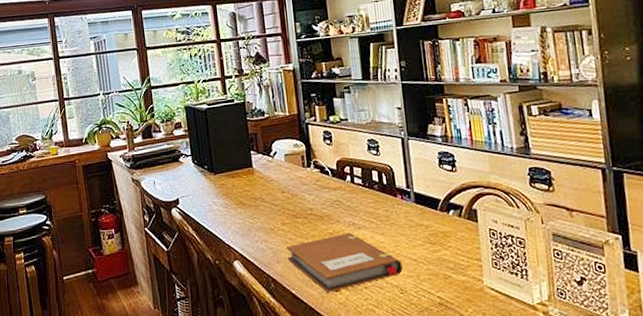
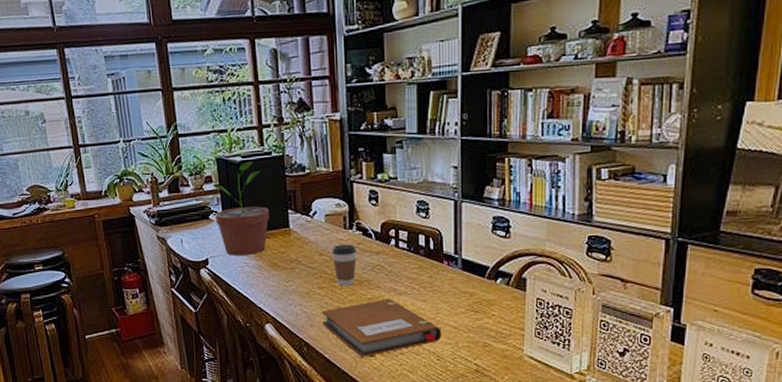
potted plant: none [182,108,234,195] -> present [212,161,270,255]
coffee cup: none [293,182,316,222] -> present [332,244,357,286]

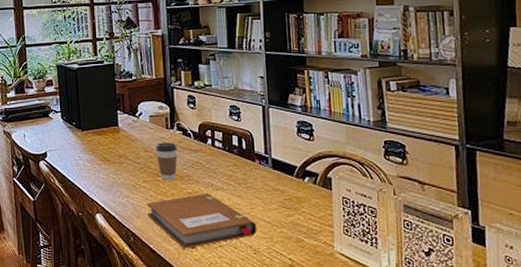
potted plant: present [212,161,270,255] -> none [53,68,101,150]

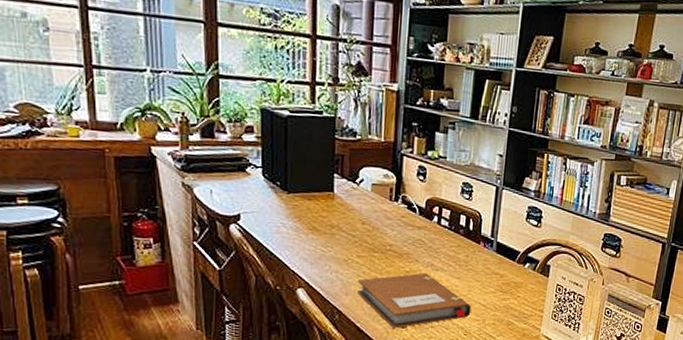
coffee cup: present [156,143,178,180] -> none [374,215,400,257]

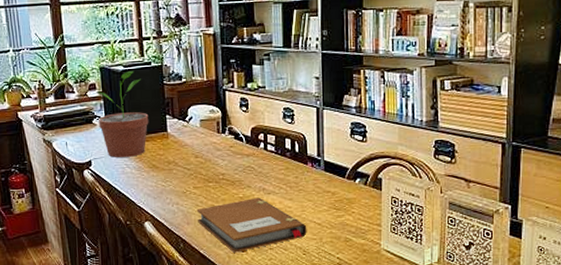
potted plant: none [253,117,314,216] -> present [96,70,149,157]

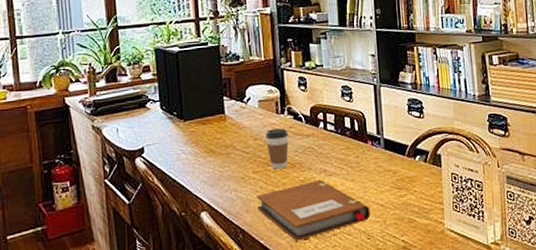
potted plant: present [96,70,149,157] -> none [150,51,206,143]
coffee cup: none [206,147,229,186] -> present [265,128,289,170]

